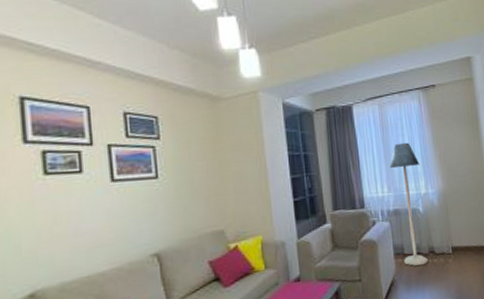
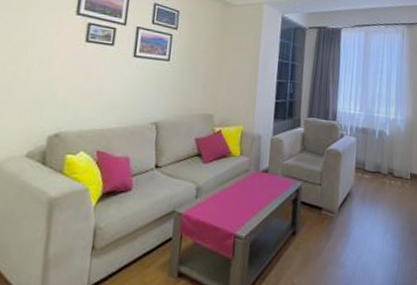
floor lamp: present [389,142,429,266] -> none [363,69,394,183]

